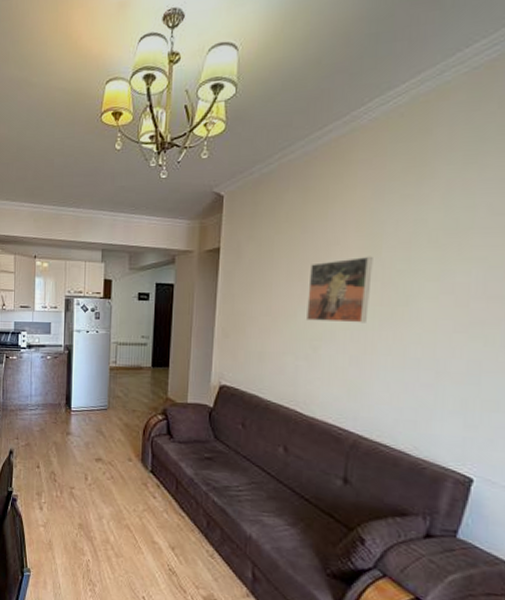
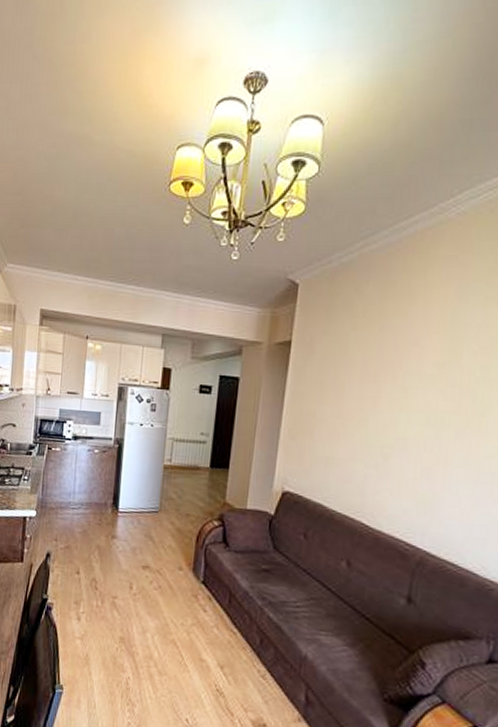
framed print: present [307,256,373,323] -> none [379,360,453,432]

